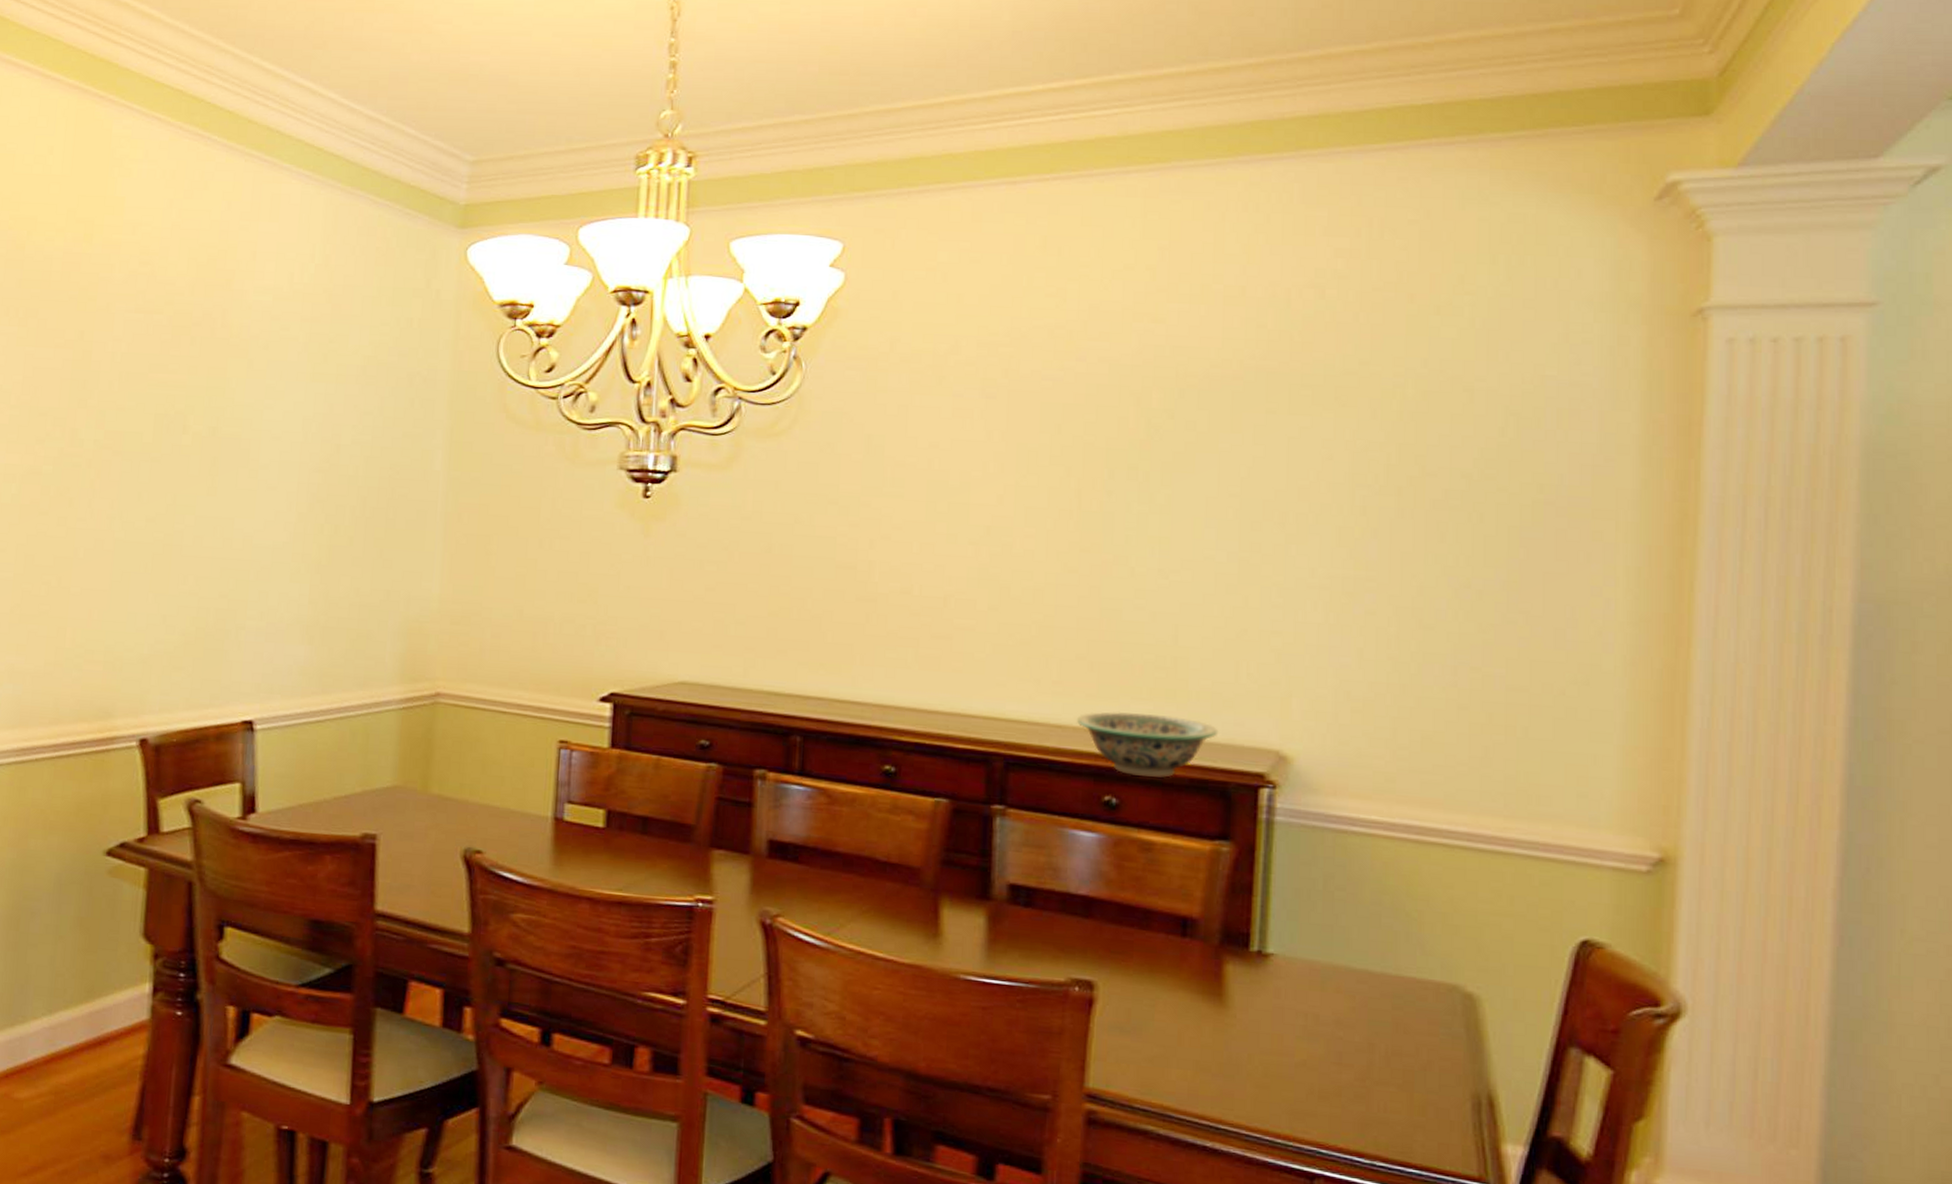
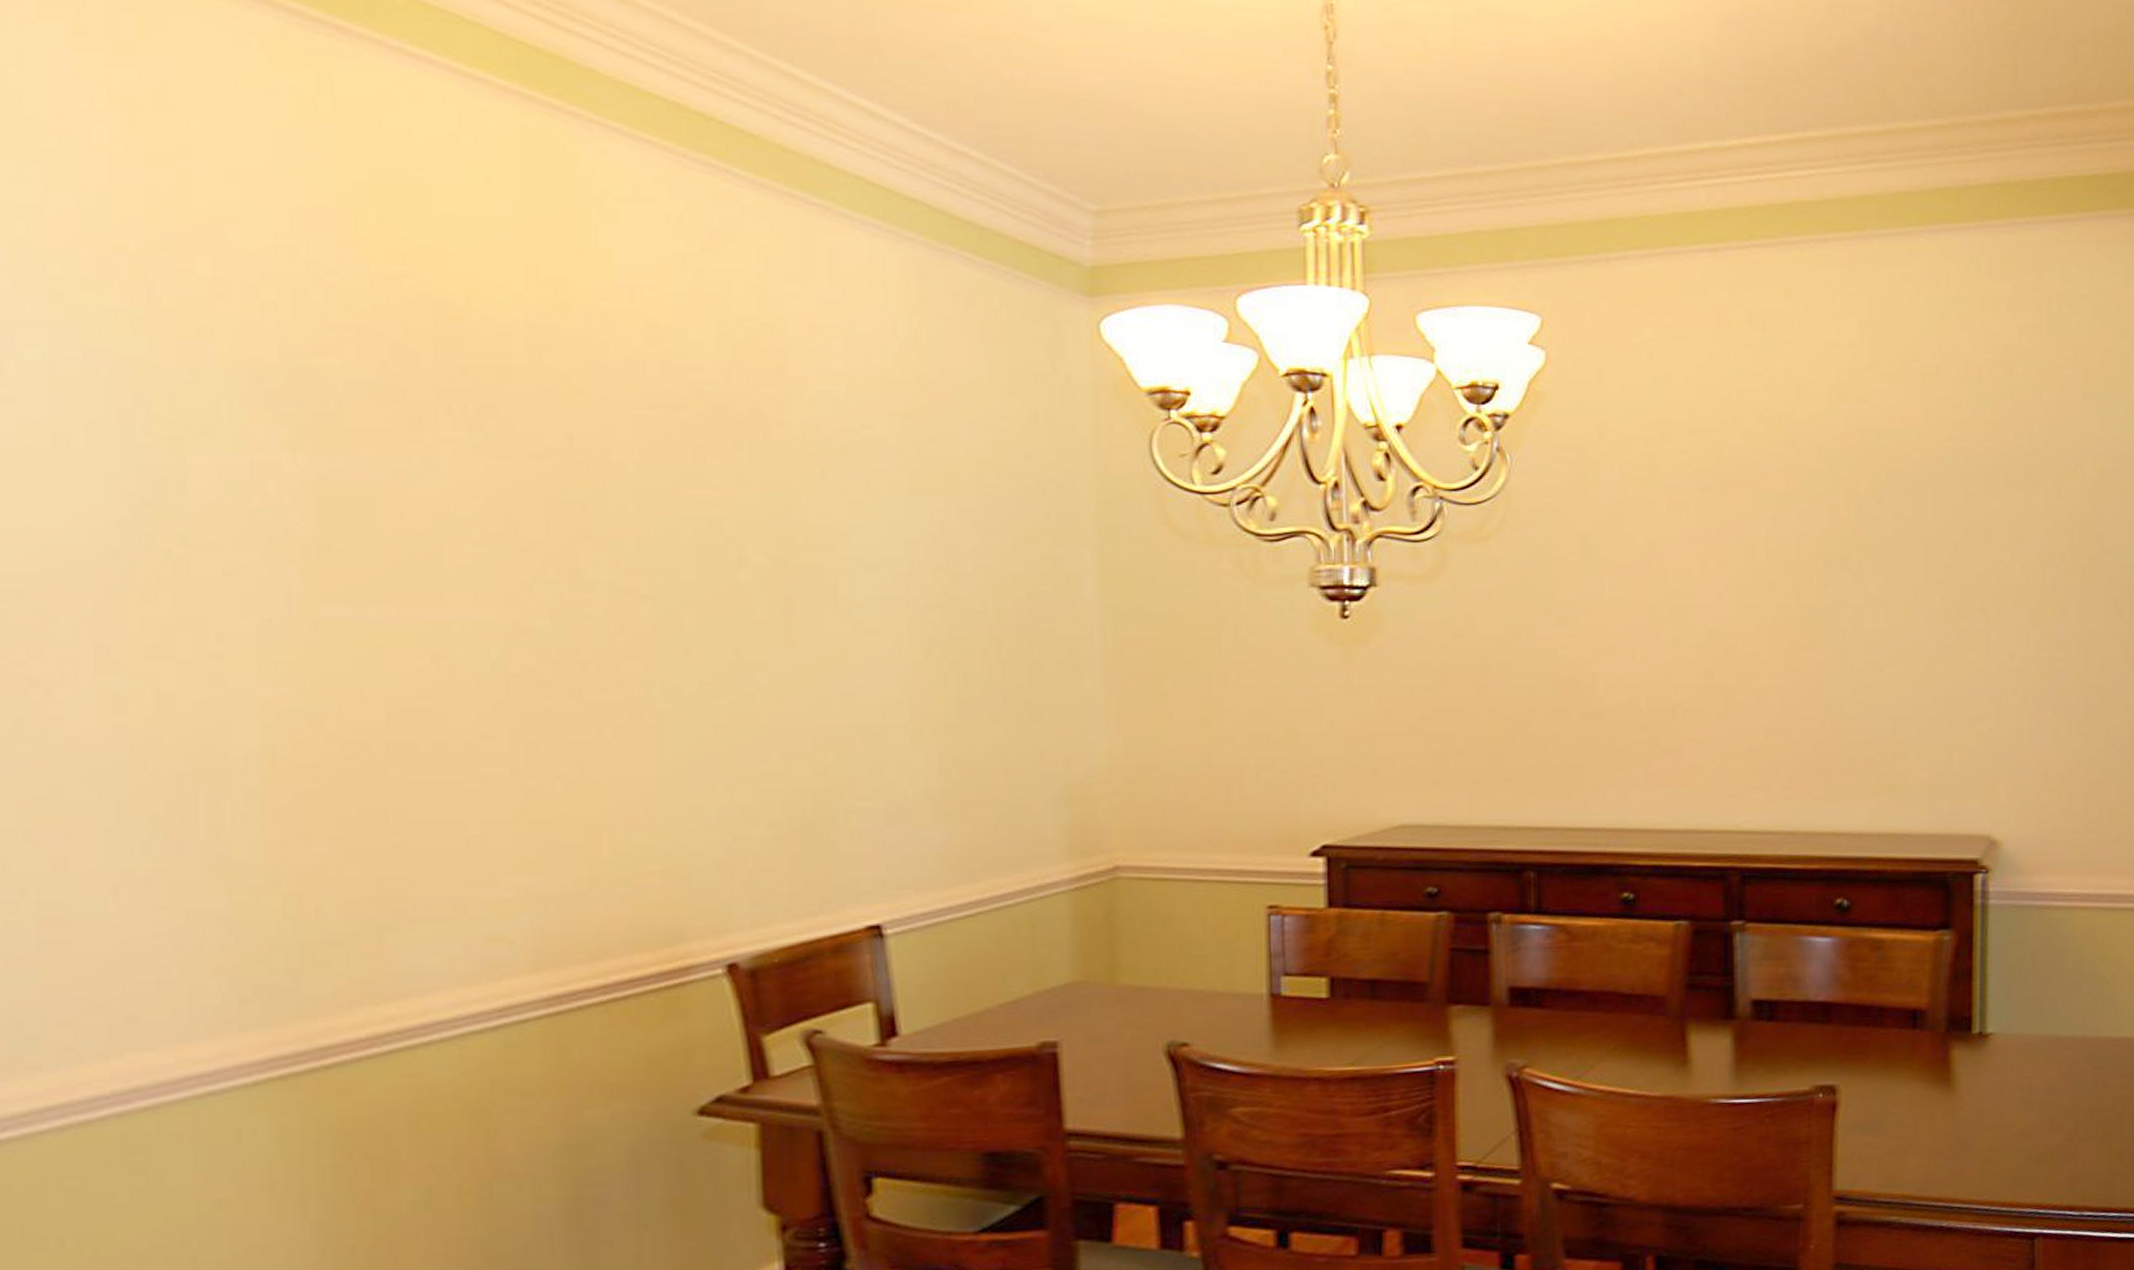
decorative bowl: present [1076,711,1219,778] -> none [1806,811,1936,876]

